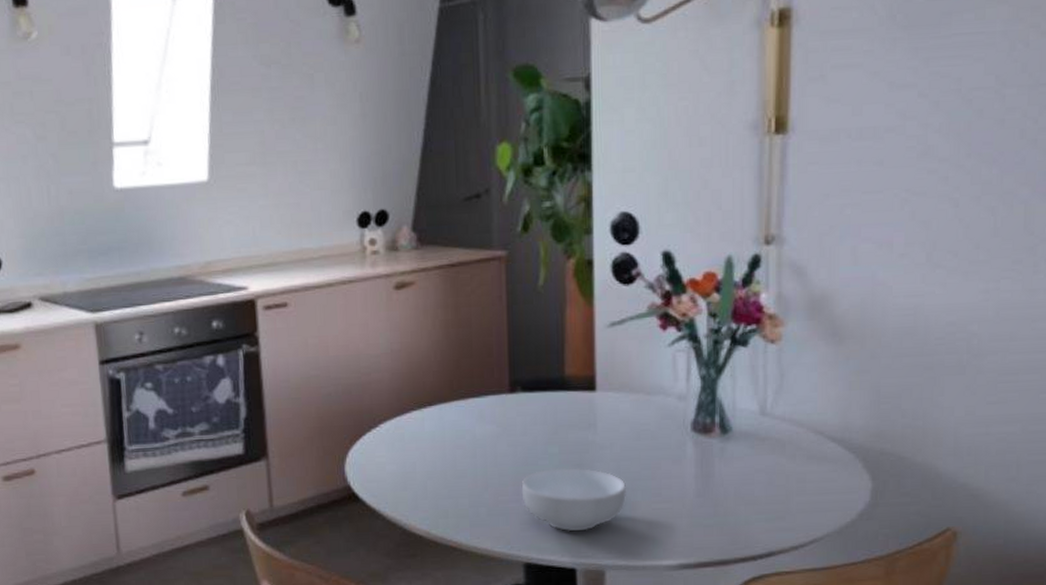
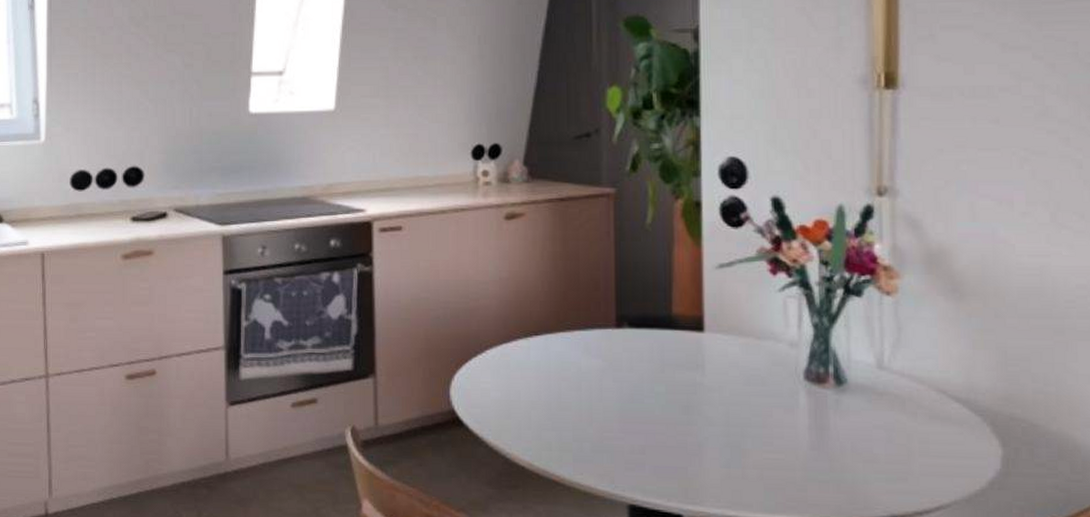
cereal bowl: present [521,468,627,532] -> none [626,408,737,476]

